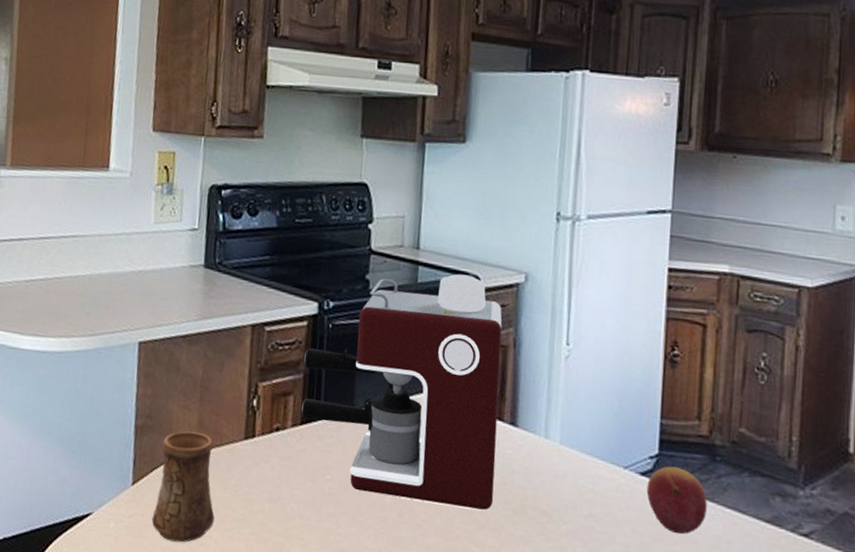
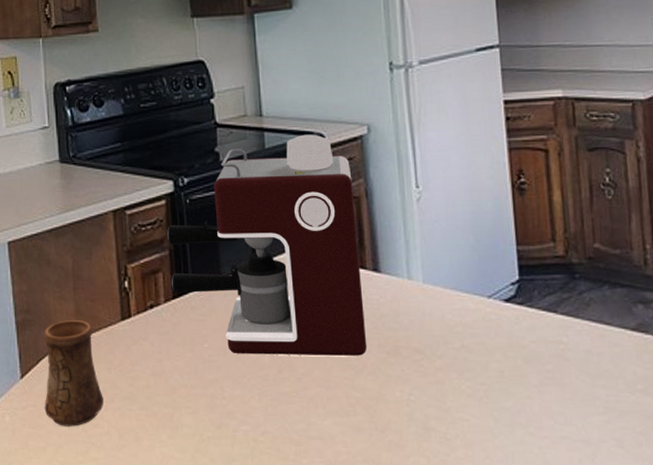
fruit: present [646,466,707,535] -> none [512,290,574,354]

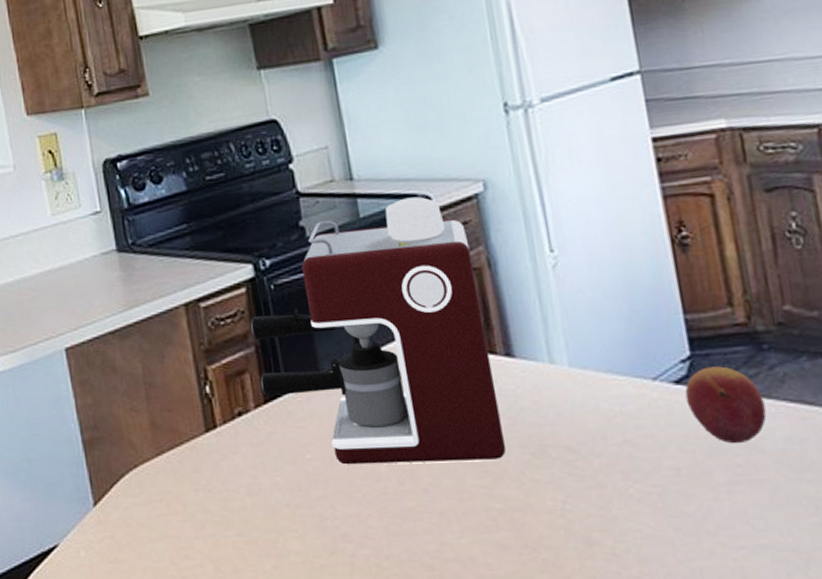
cup: present [44,320,104,427] -> none [116,435,193,560]
fruit: none [512,290,574,354] -> present [685,366,767,444]

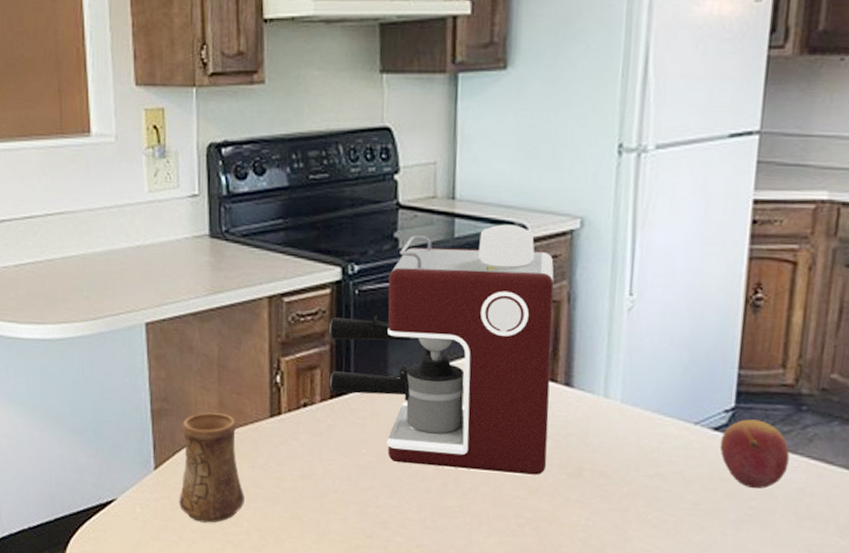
cup: none [116,435,193,560] -> present [179,412,244,523]

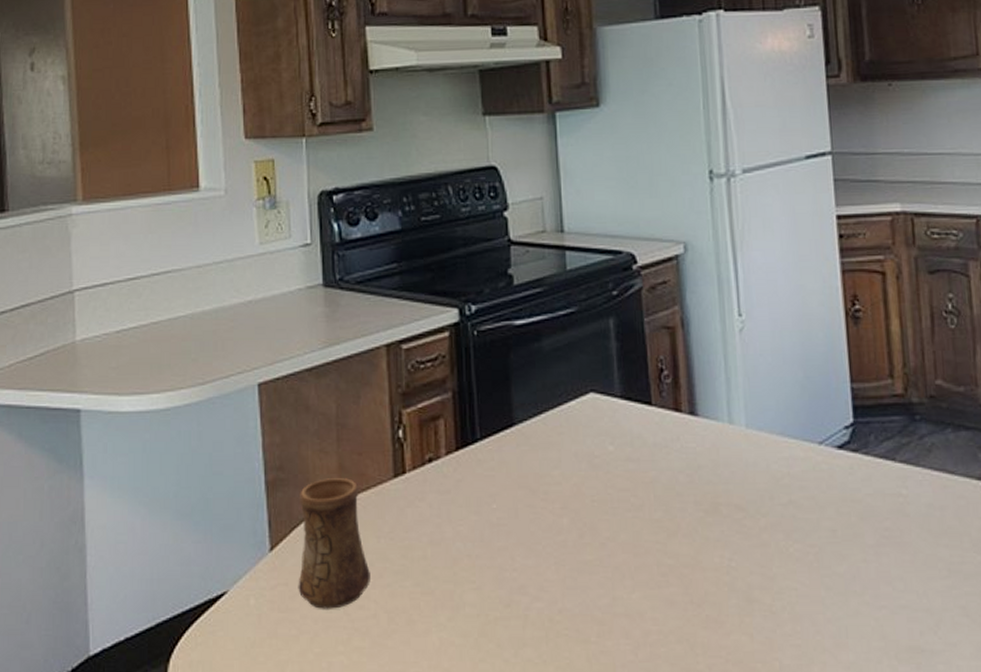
coffee maker: present [329,224,554,476] -> none [450,253,682,516]
fruit: present [720,419,790,489] -> none [846,434,914,508]

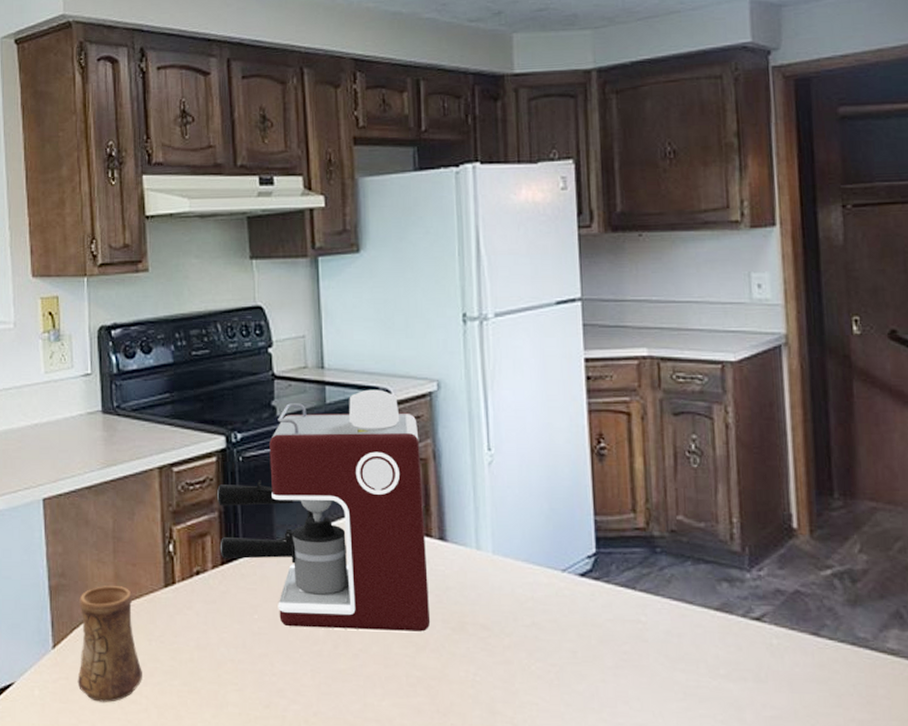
coffee maker: none [450,253,682,516] -> present [217,389,431,632]

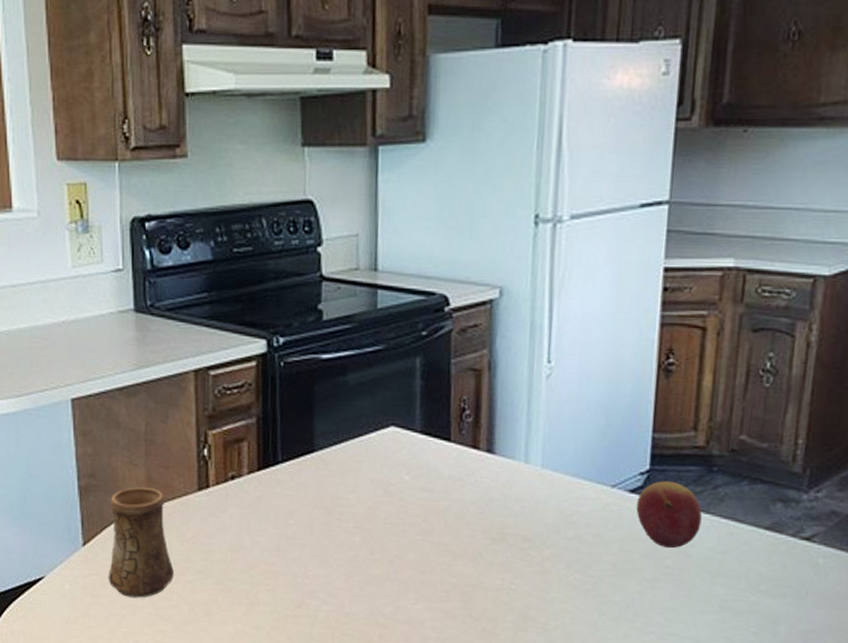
coffee maker: present [217,389,431,632] -> none [256,294,475,541]
fruit: none [587,564,653,633] -> present [636,481,702,549]

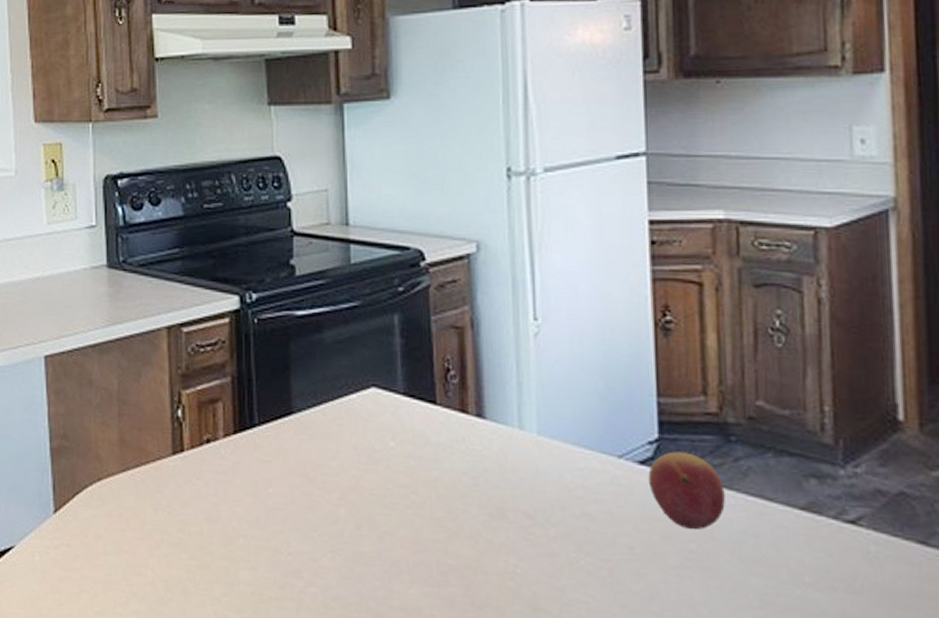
cup: present [108,487,174,598] -> none [79,450,148,573]

